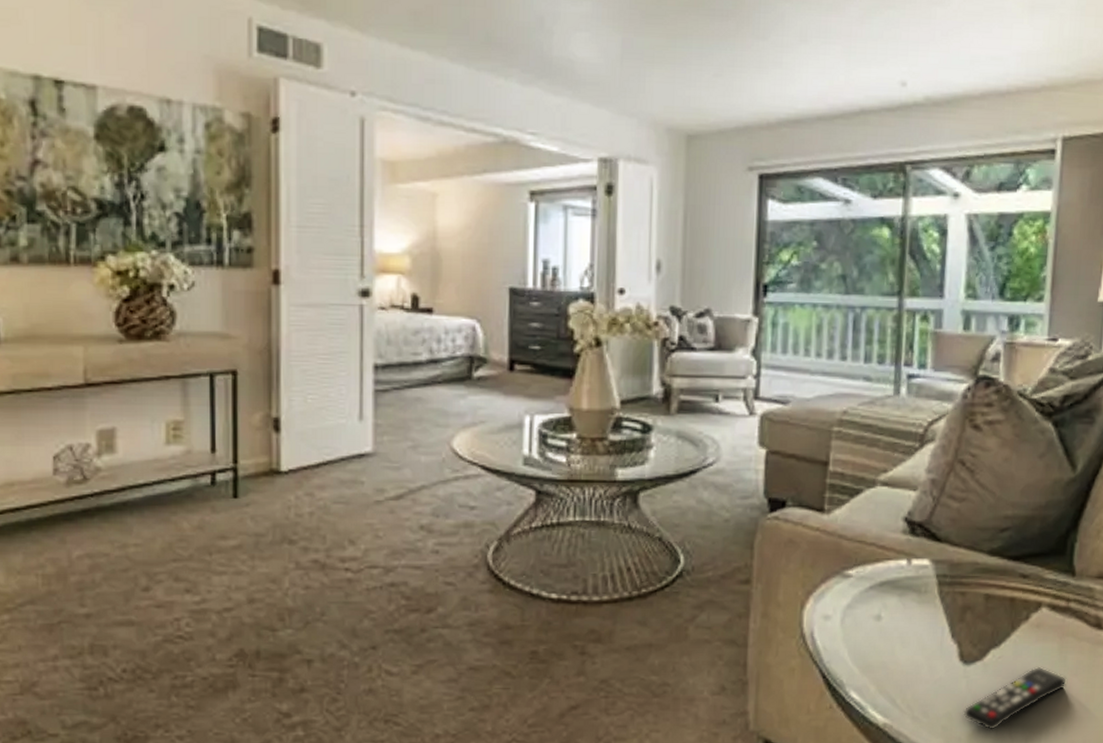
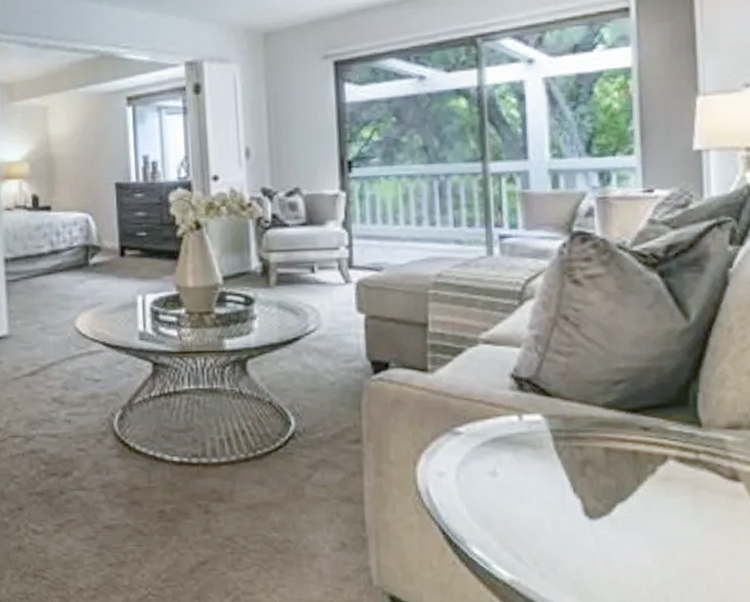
remote control: present [963,666,1067,731] -> none [594,521,705,588]

